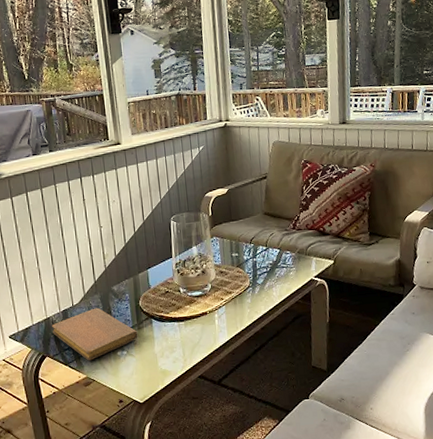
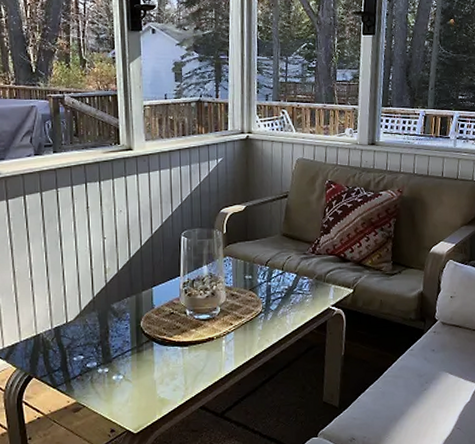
notebook: present [51,307,138,361] -> none [41,326,137,384]

